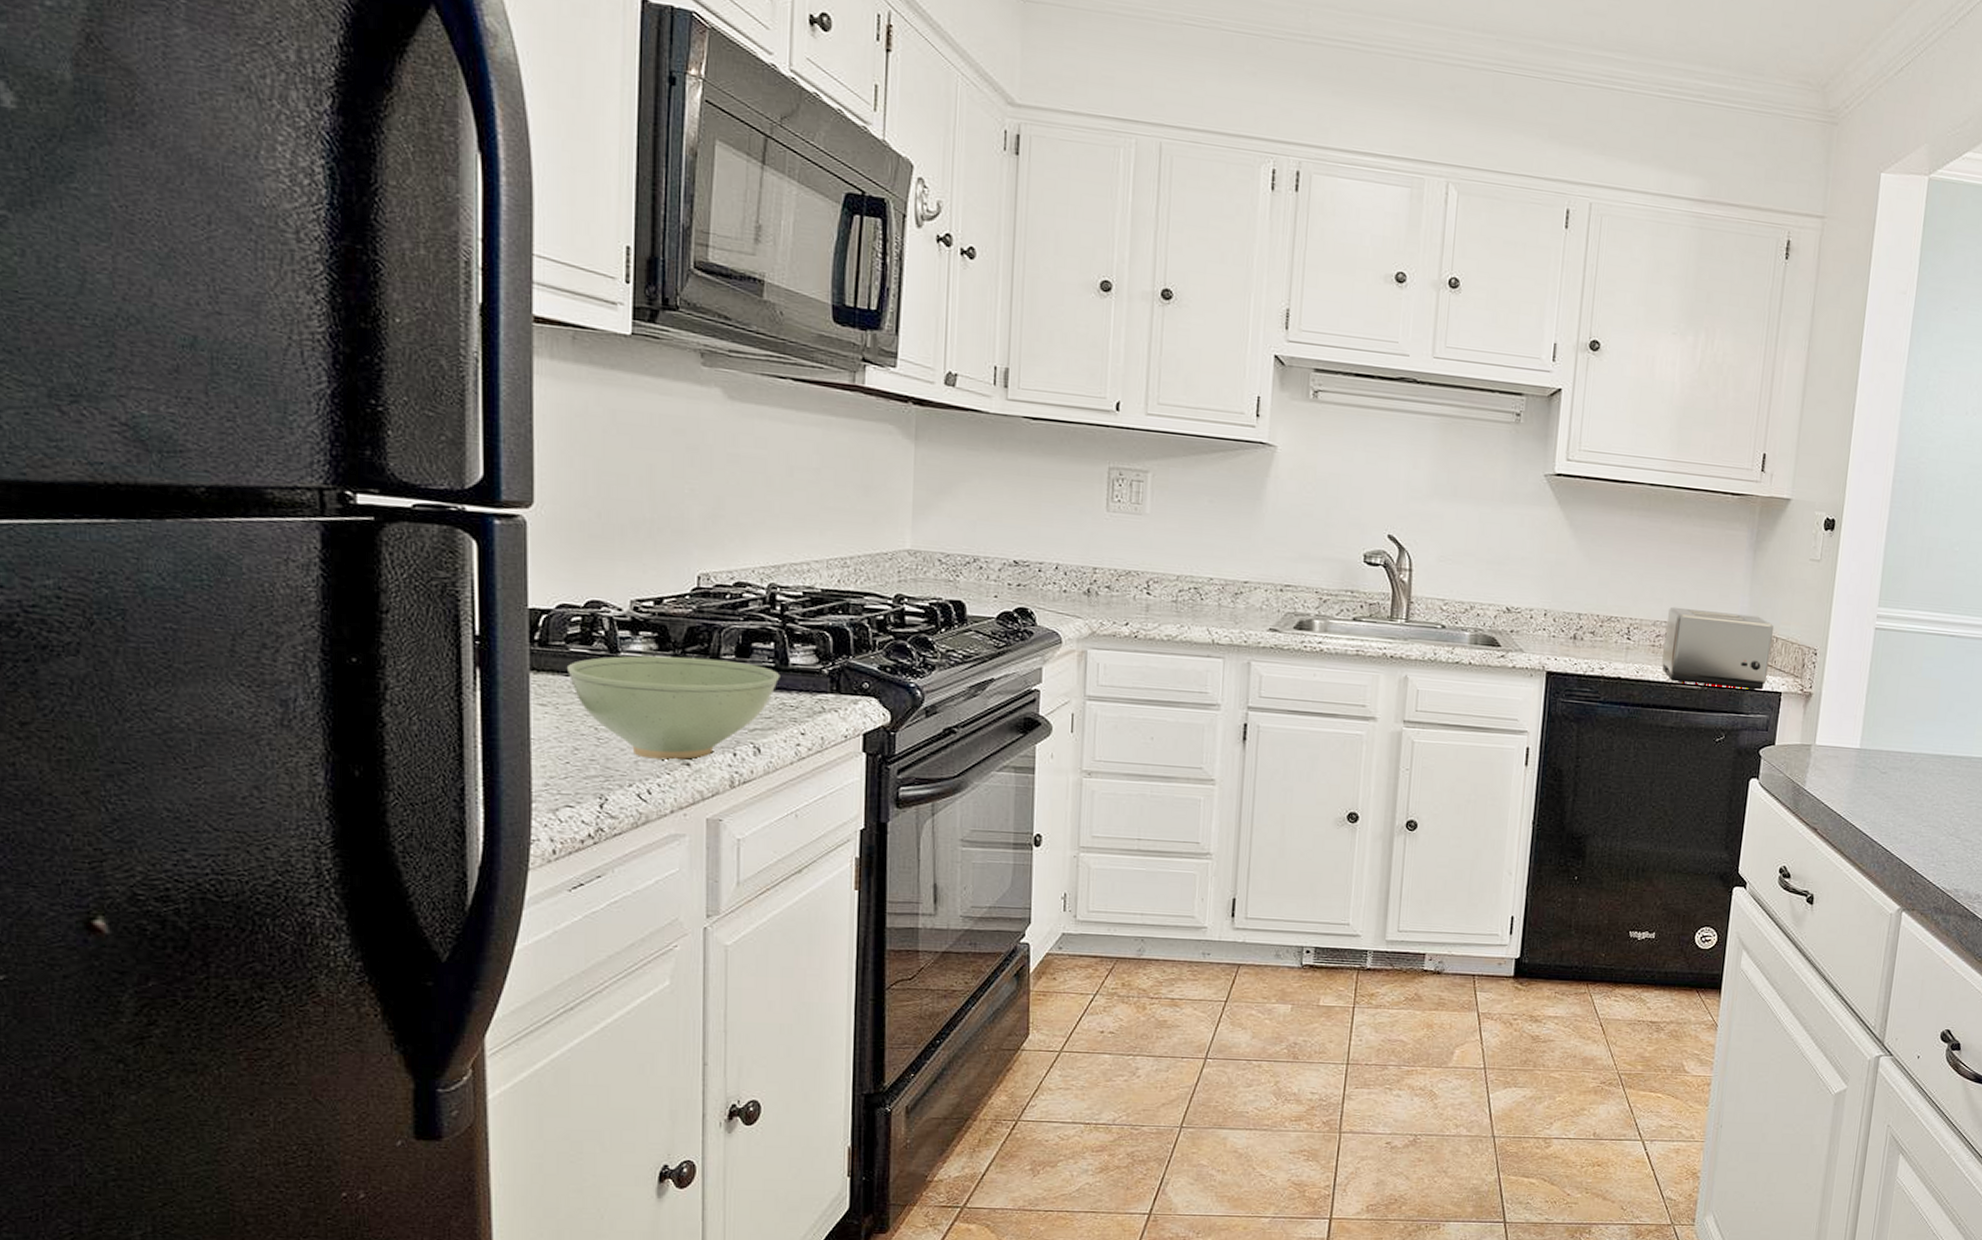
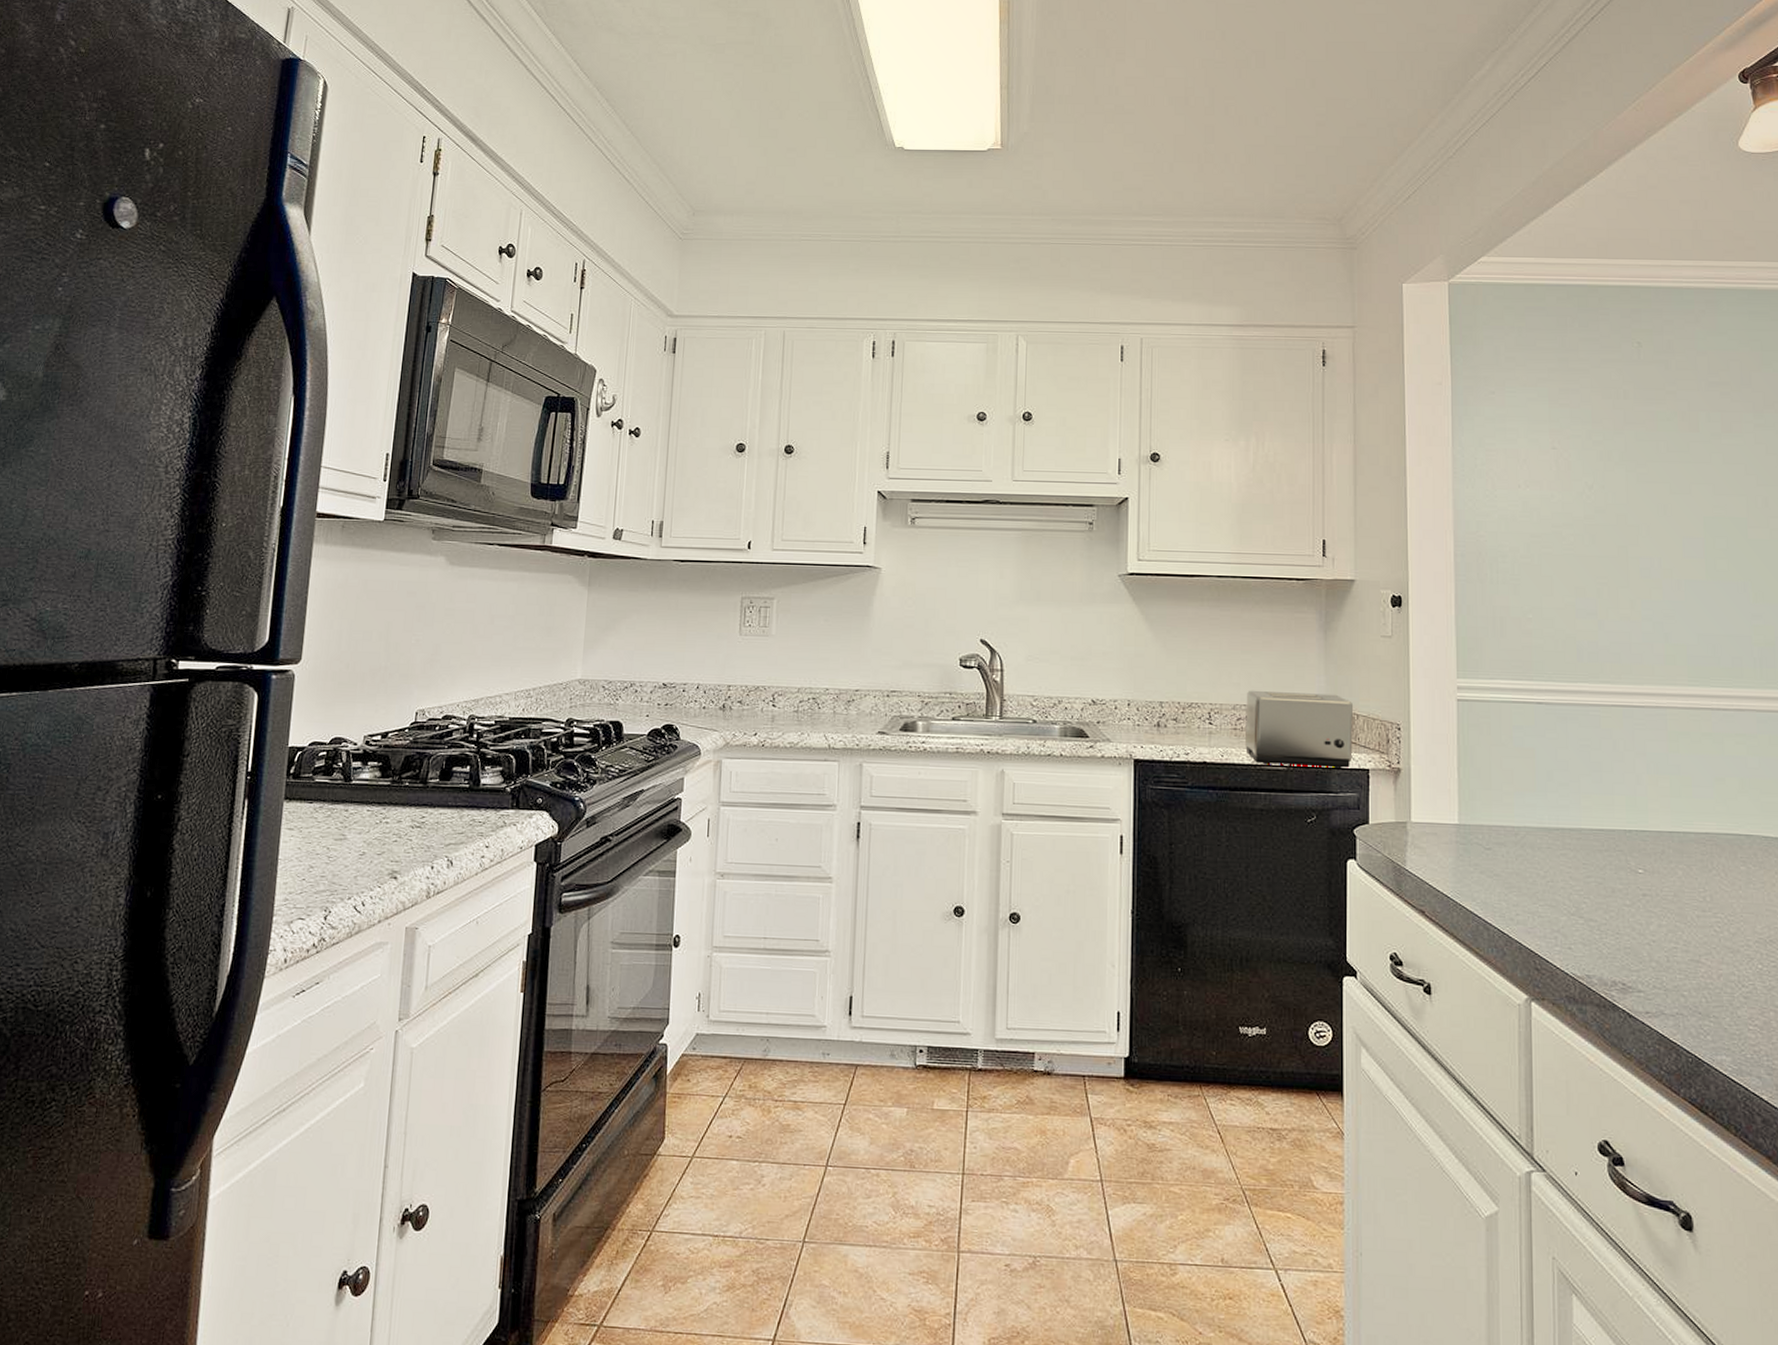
bowl: present [566,655,780,760] -> none [311,782,473,874]

